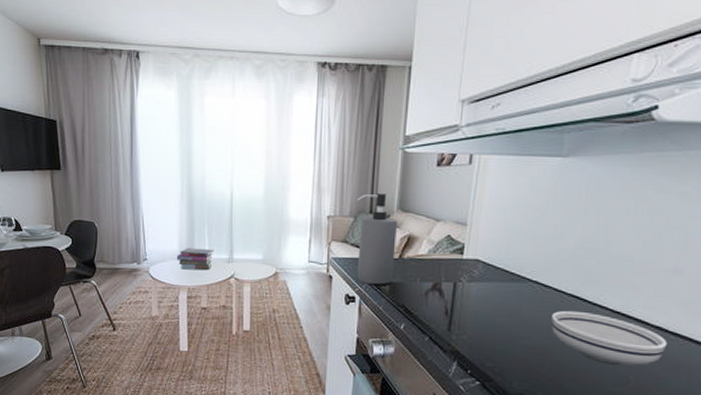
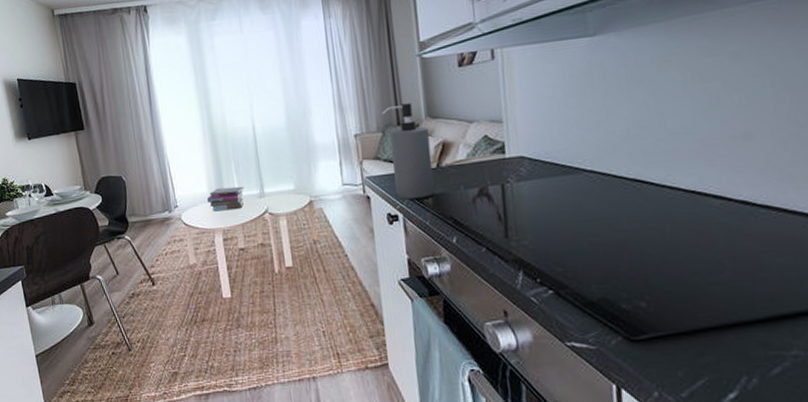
bowl: present [551,310,668,365] -> none [618,196,760,251]

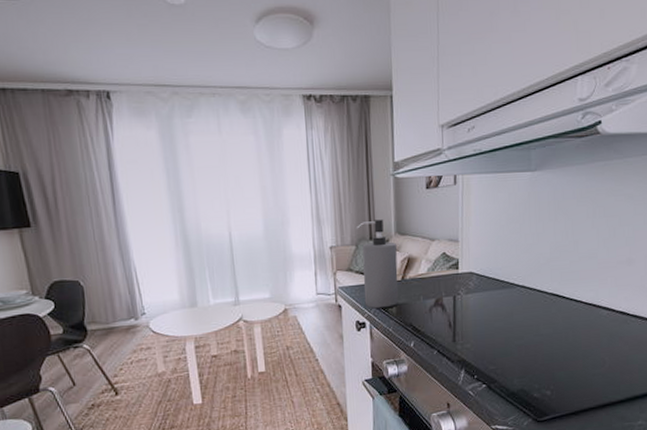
books: present [207,186,245,212] -> none [179,293,219,319]

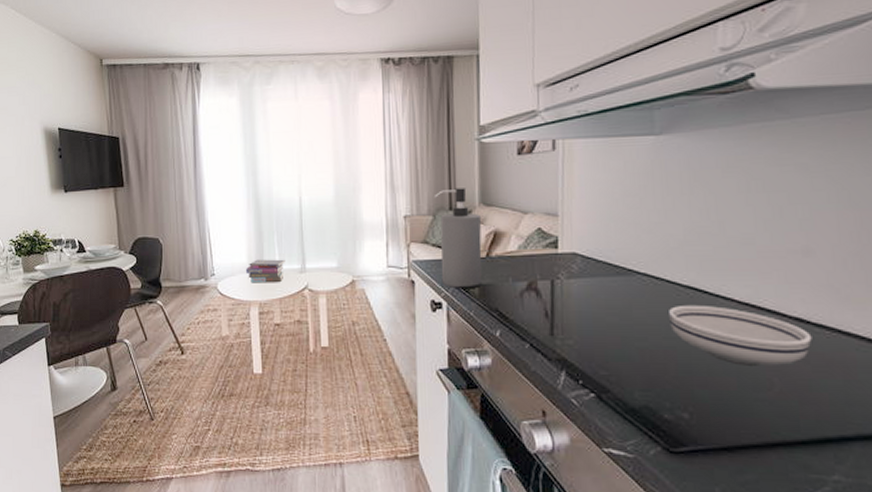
books: none [179,293,219,319] -> present [246,259,286,283]
bowl: none [539,307,630,351] -> present [669,304,812,366]

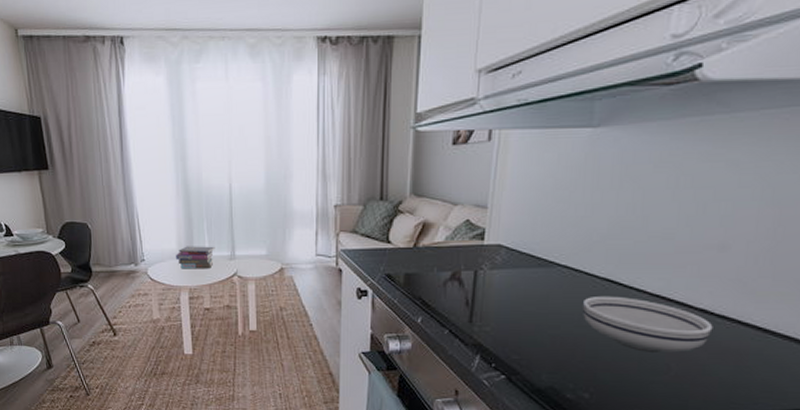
soap dispenser: present [433,188,482,289] -> none [365,178,410,278]

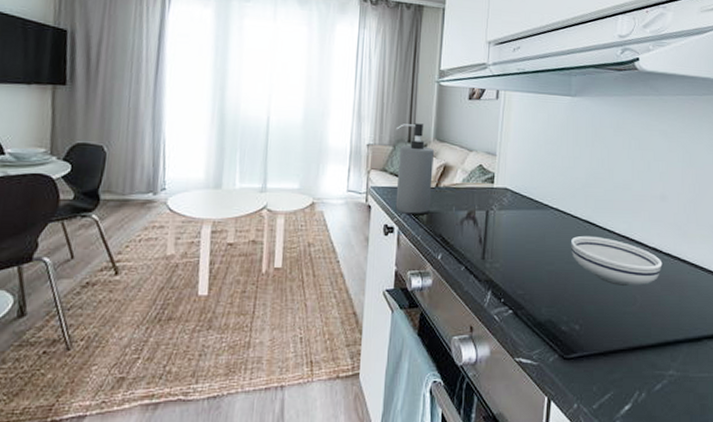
books: present [176,246,215,269] -> none [202,176,246,201]
soap dispenser: none [365,178,410,278] -> present [395,123,434,216]

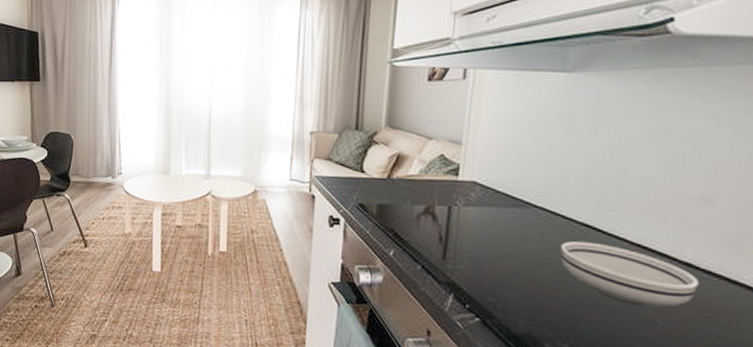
soap dispenser: present [395,123,434,216] -> none [341,109,385,209]

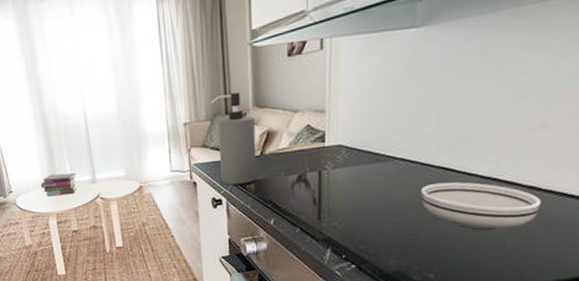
books: none [153,162,191,186] -> present [41,172,77,197]
soap dispenser: none [341,109,385,209] -> present [210,92,257,186]

